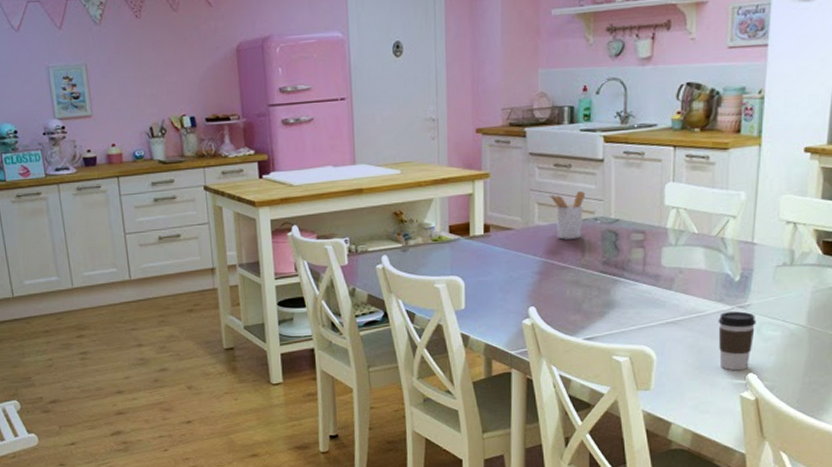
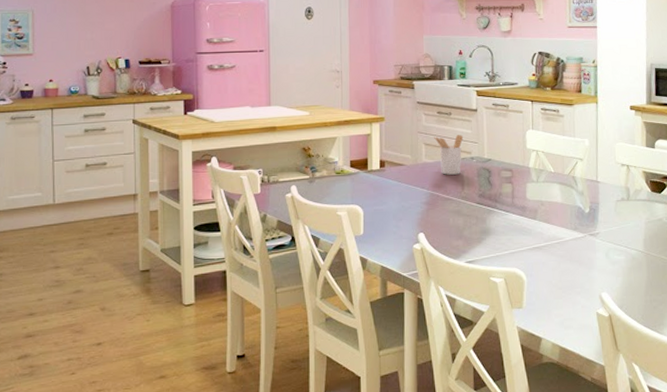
coffee cup: present [718,311,757,371] -> none [574,238,605,291]

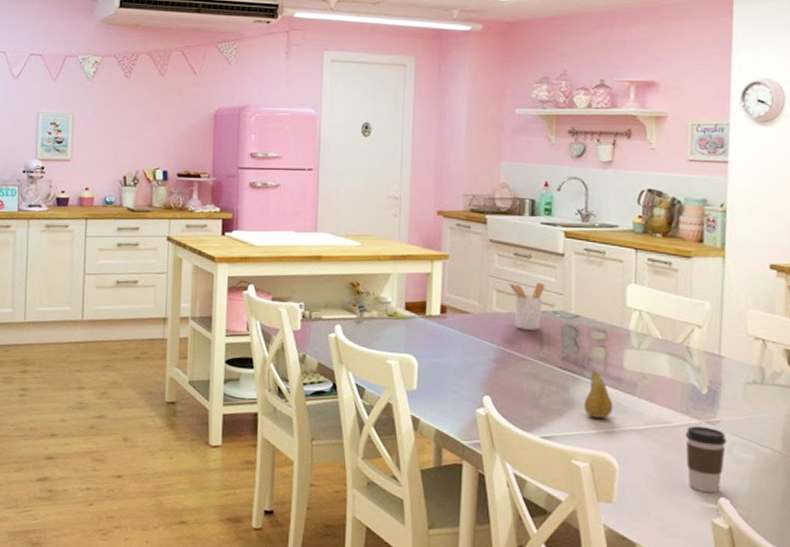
fruit: none [497,202,520,241] -> present [584,369,613,418]
coffee cup: none [574,238,605,291] -> present [685,426,727,494]

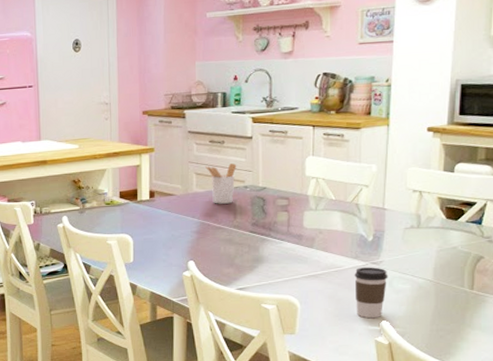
fruit: present [584,369,613,418] -> none [271,231,295,269]

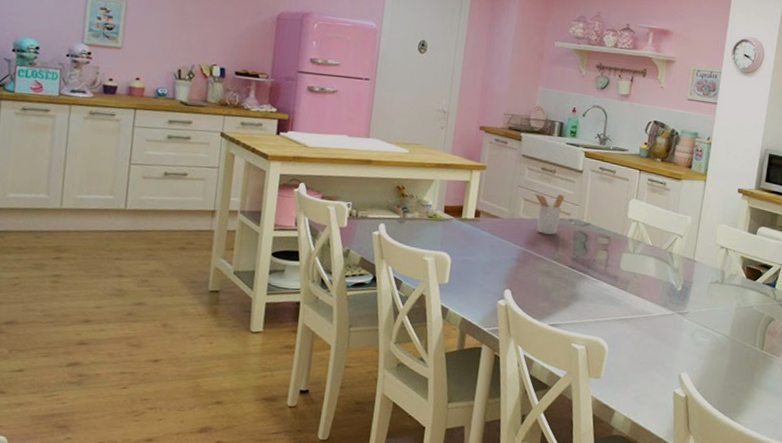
coffee cup: present [354,267,388,319] -> none [659,316,692,370]

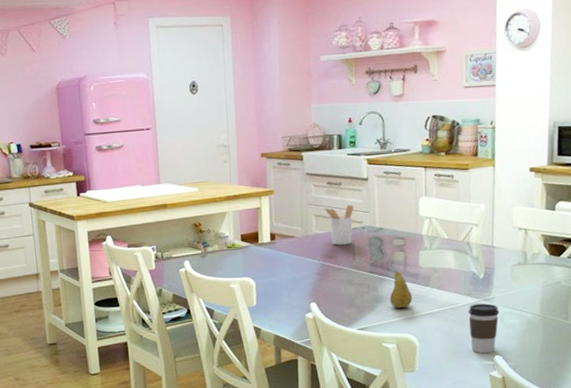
fruit: none [585,269,609,309] -> present [389,270,413,308]
coffee cup: none [659,316,692,370] -> present [468,303,500,354]

